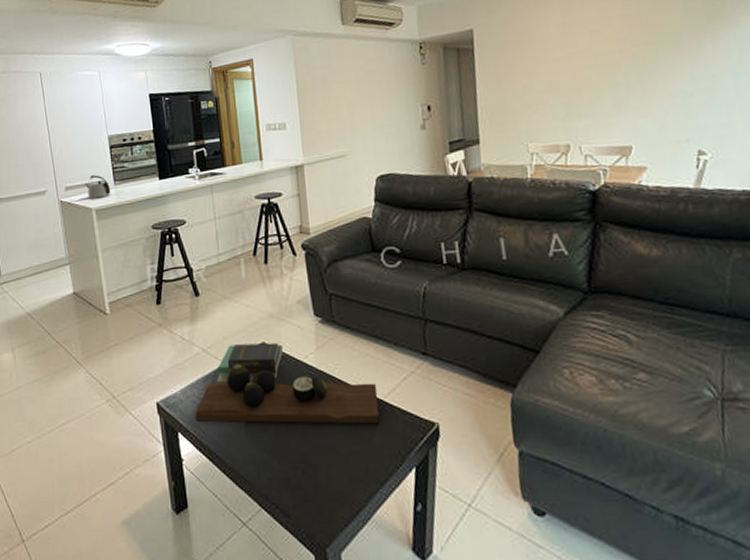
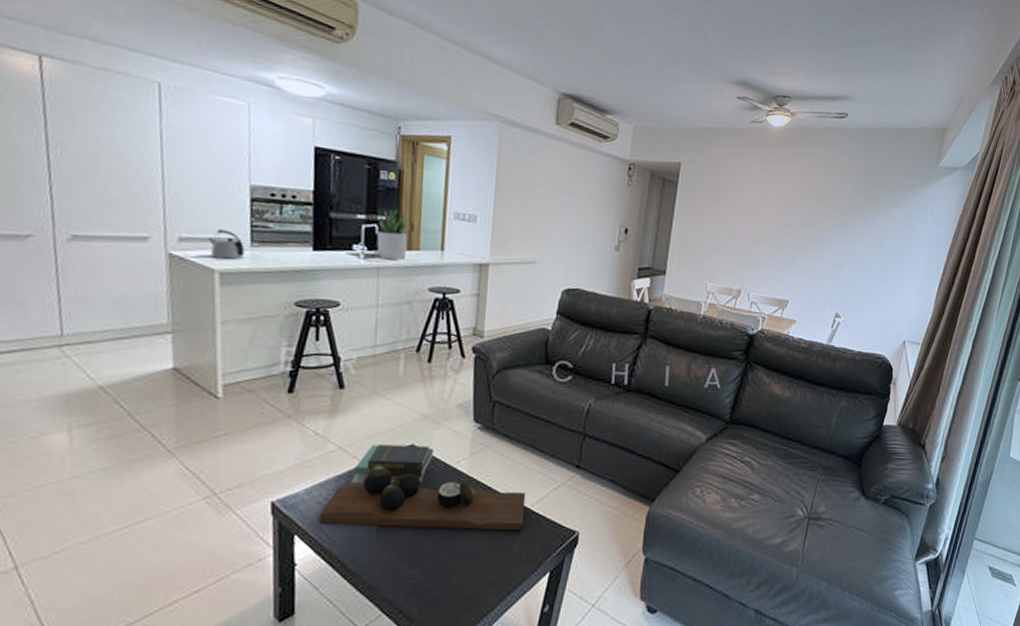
planter: none [205,129,233,178] -> present [377,208,408,261]

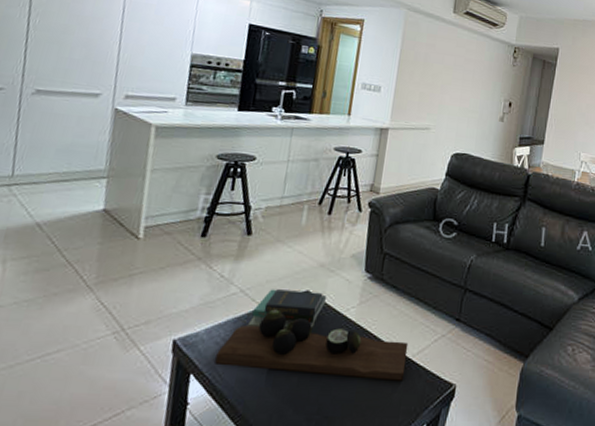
kettle: present [207,229,245,260] -> none [149,90,180,116]
planter: present [377,208,408,261] -> none [293,77,322,123]

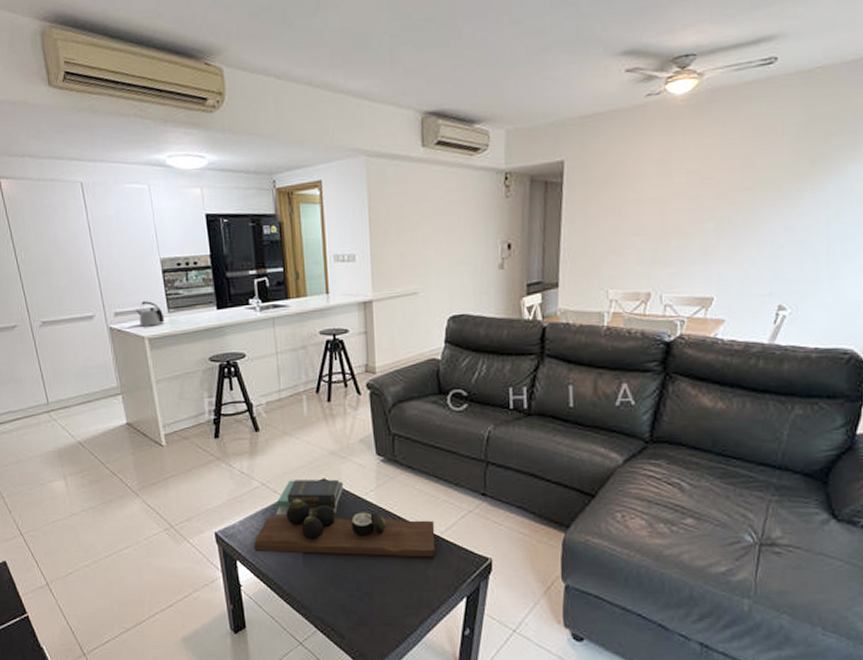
kettle: none [149,90,180,116] -> present [135,301,165,328]

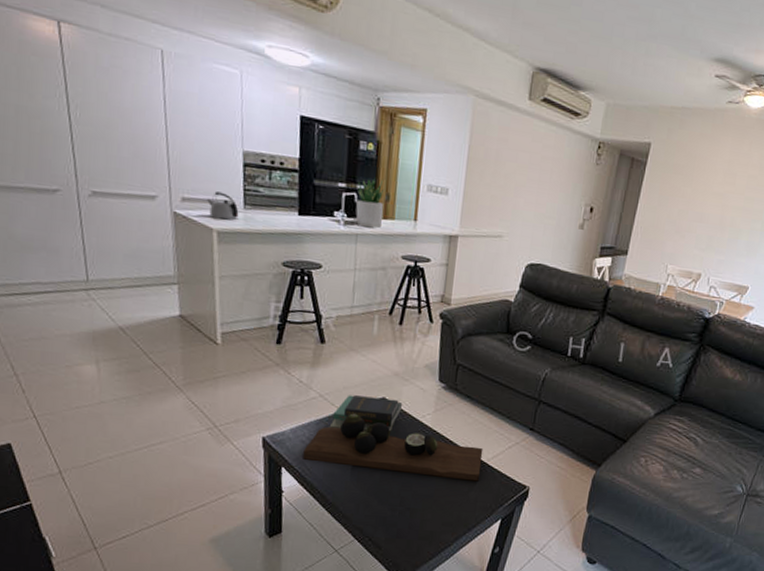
planter: none [268,258,296,310] -> present [355,178,385,229]

